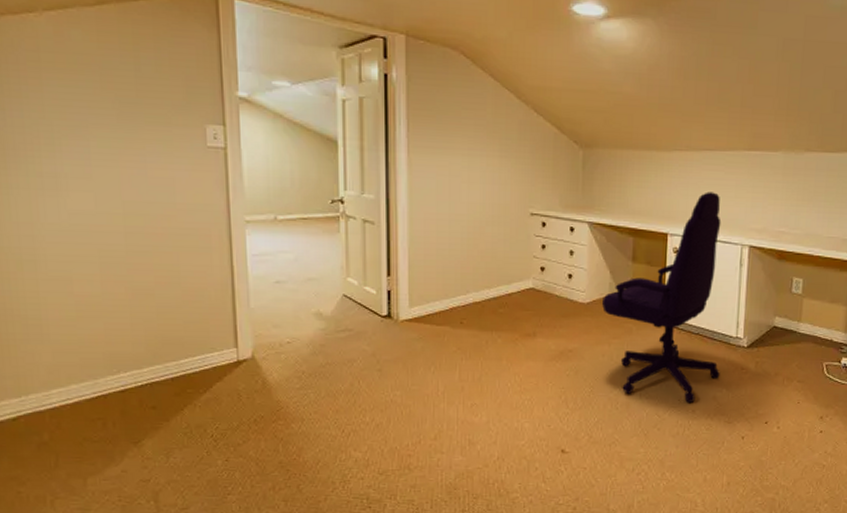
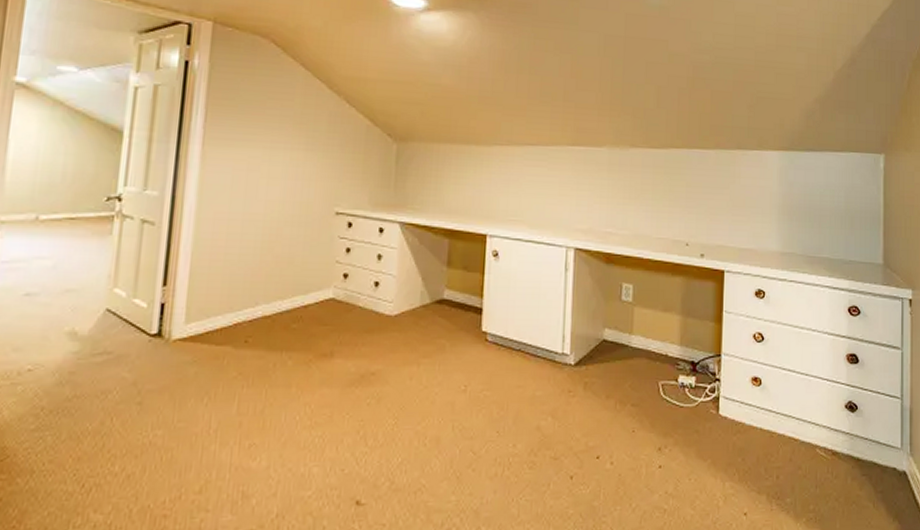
office chair: present [601,191,721,404] -> none [410,189,545,436]

